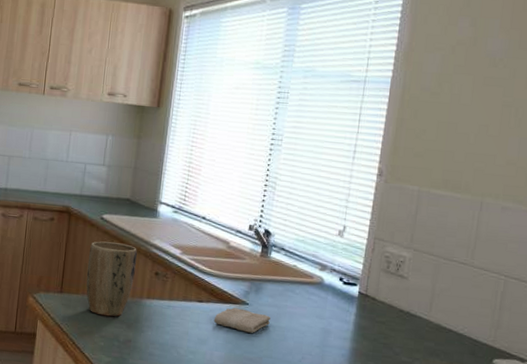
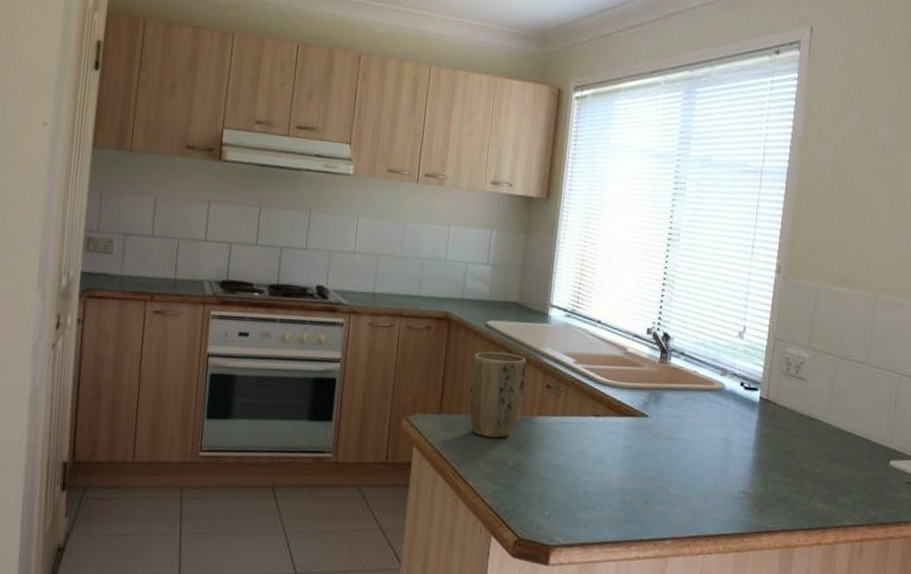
washcloth: present [213,308,270,333] -> none [611,421,671,448]

